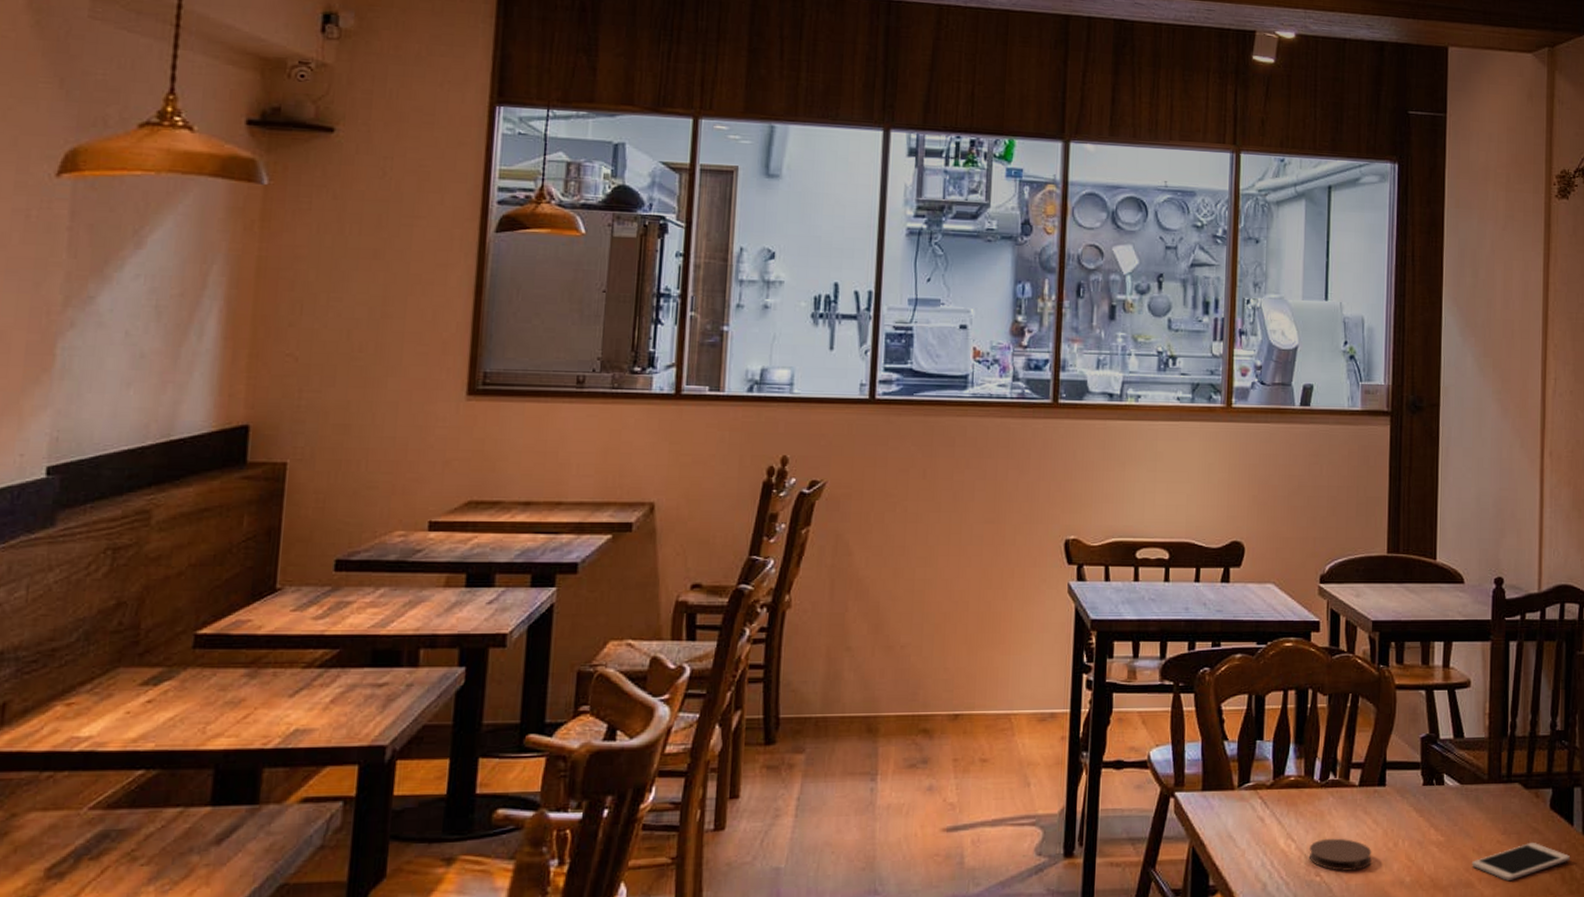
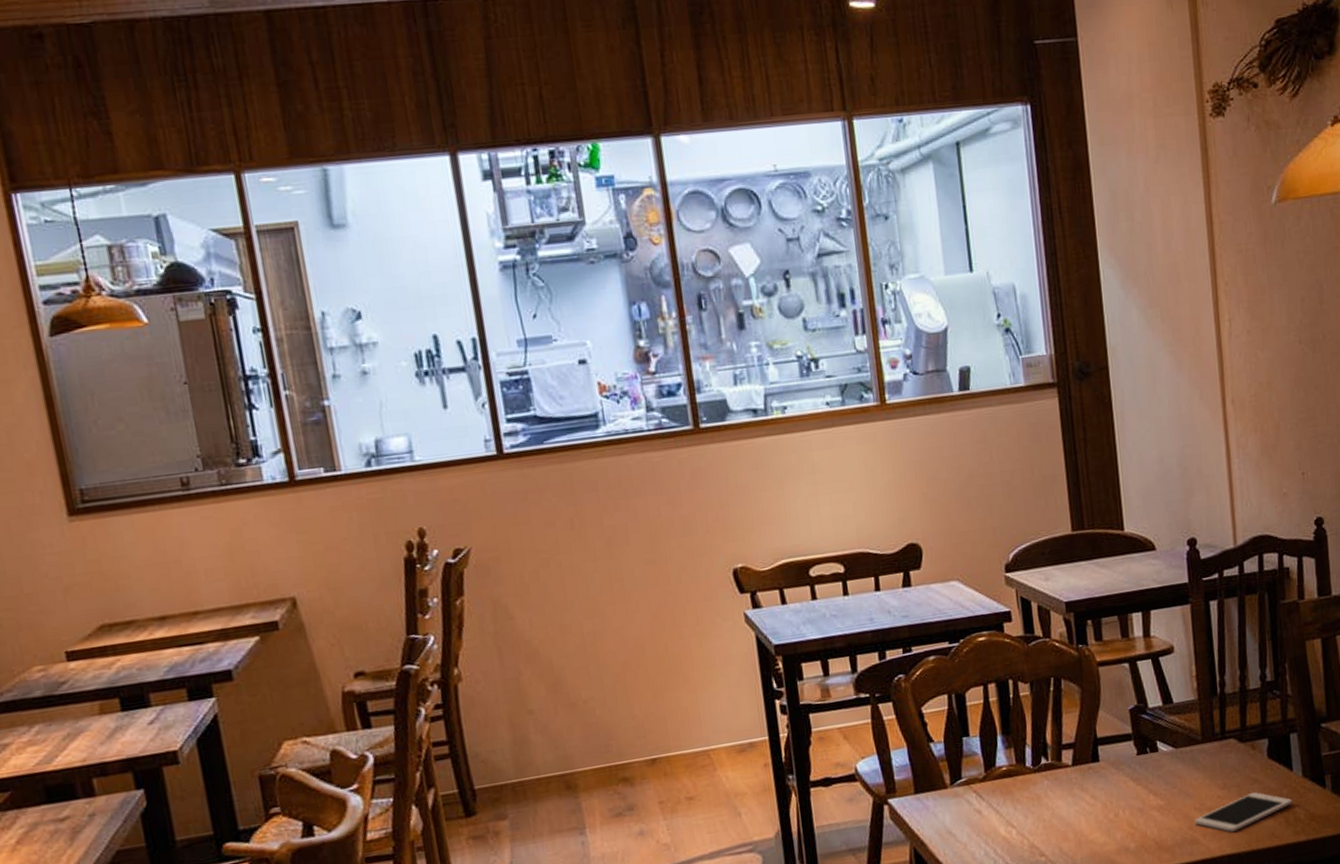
coaster: present [1308,838,1372,871] -> none [1030,817,1095,849]

